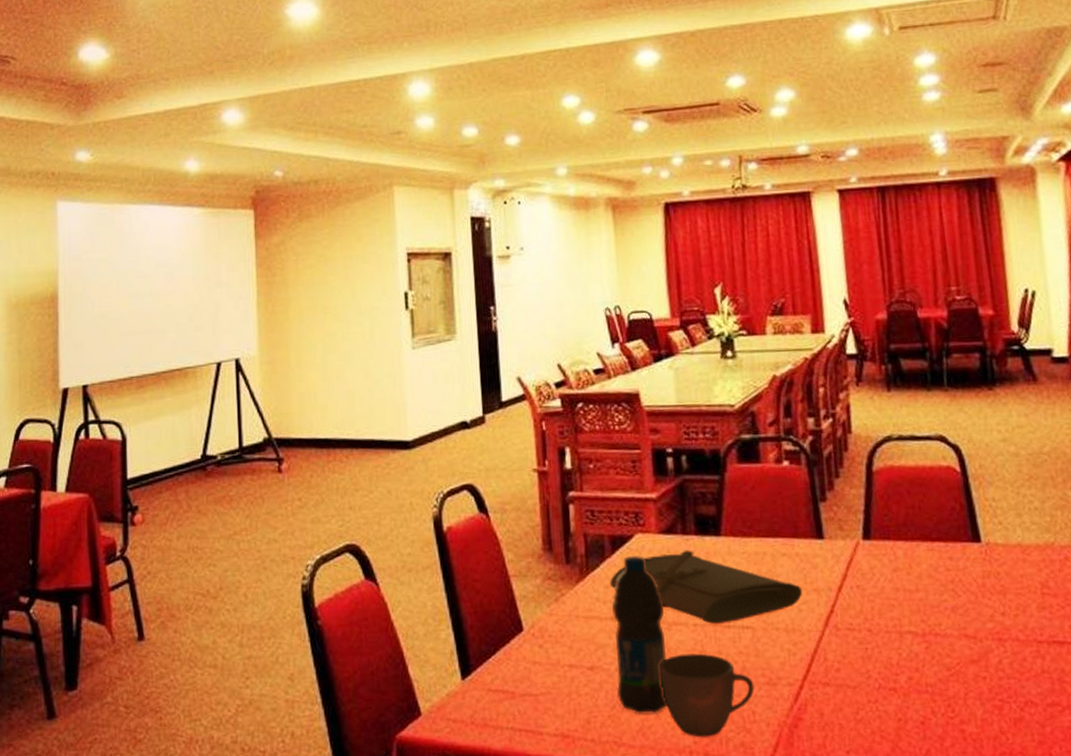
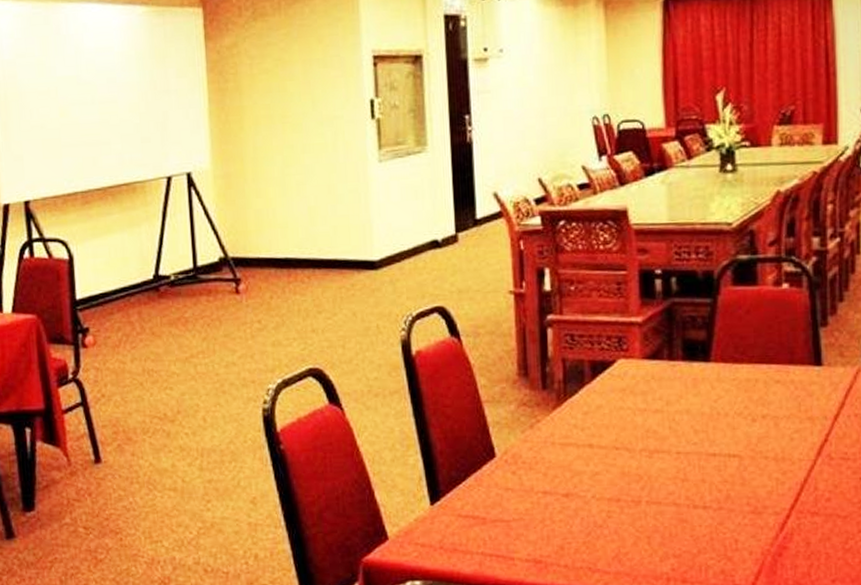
tool roll: present [609,550,803,625] -> none [588,376,796,453]
water bottle: present [612,555,667,713] -> none [591,381,646,540]
cup: present [659,653,755,738] -> none [638,481,739,565]

